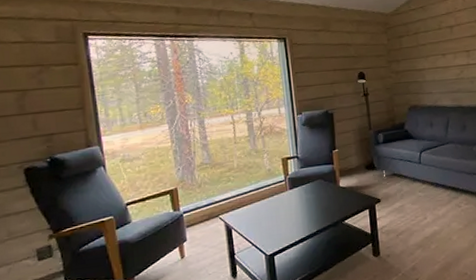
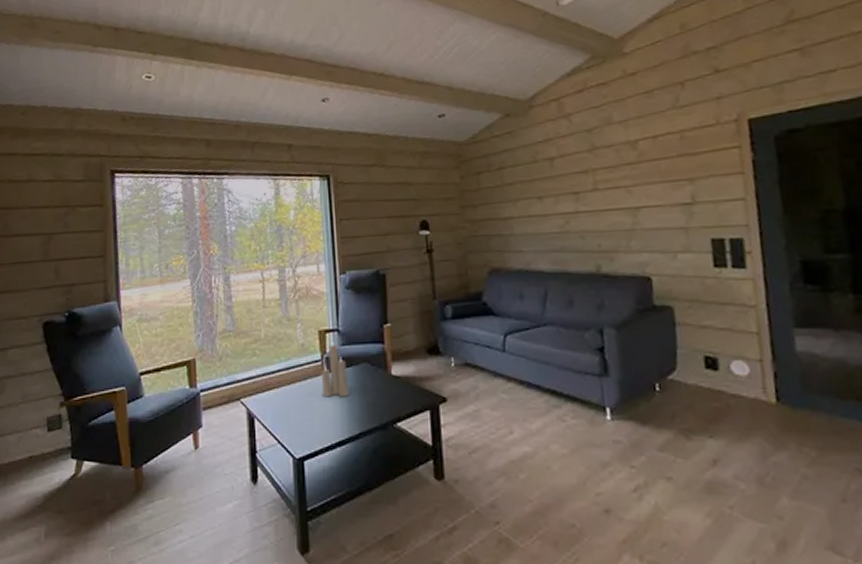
candle: none [285,166,308,208] -> present [321,342,350,398]

